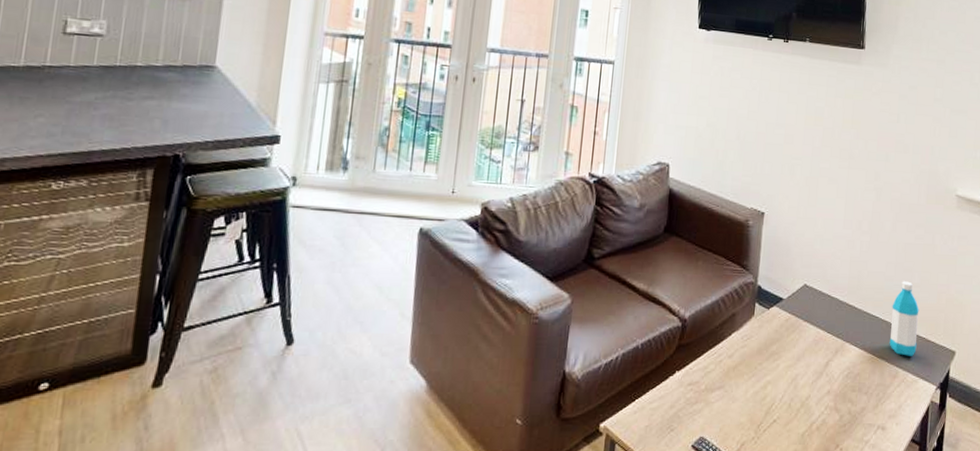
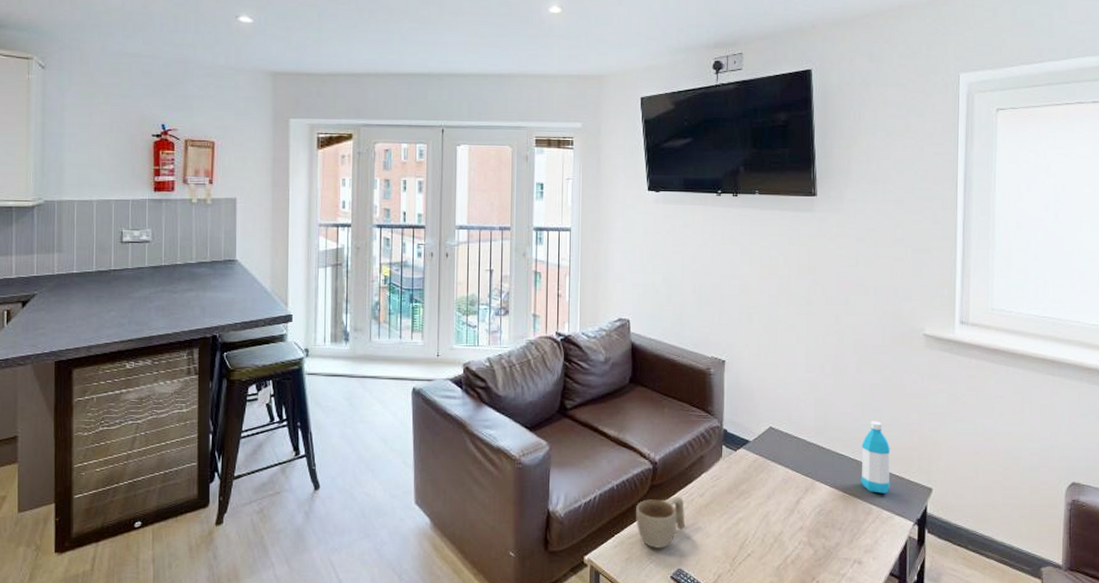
cup: none [659,358,713,414] -> present [636,497,686,548]

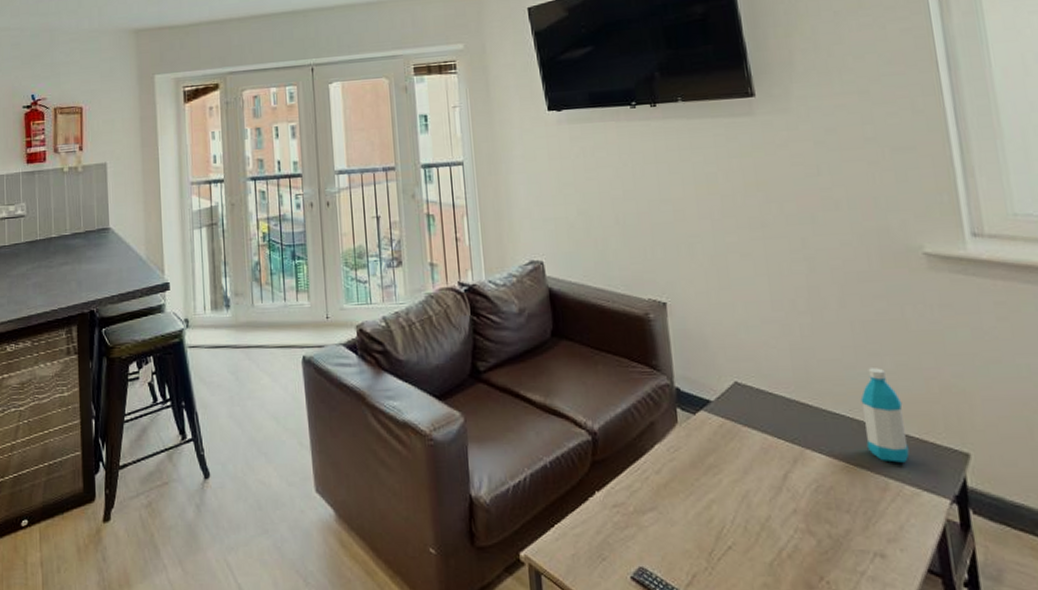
cup: present [636,497,686,548] -> none [577,475,642,541]

